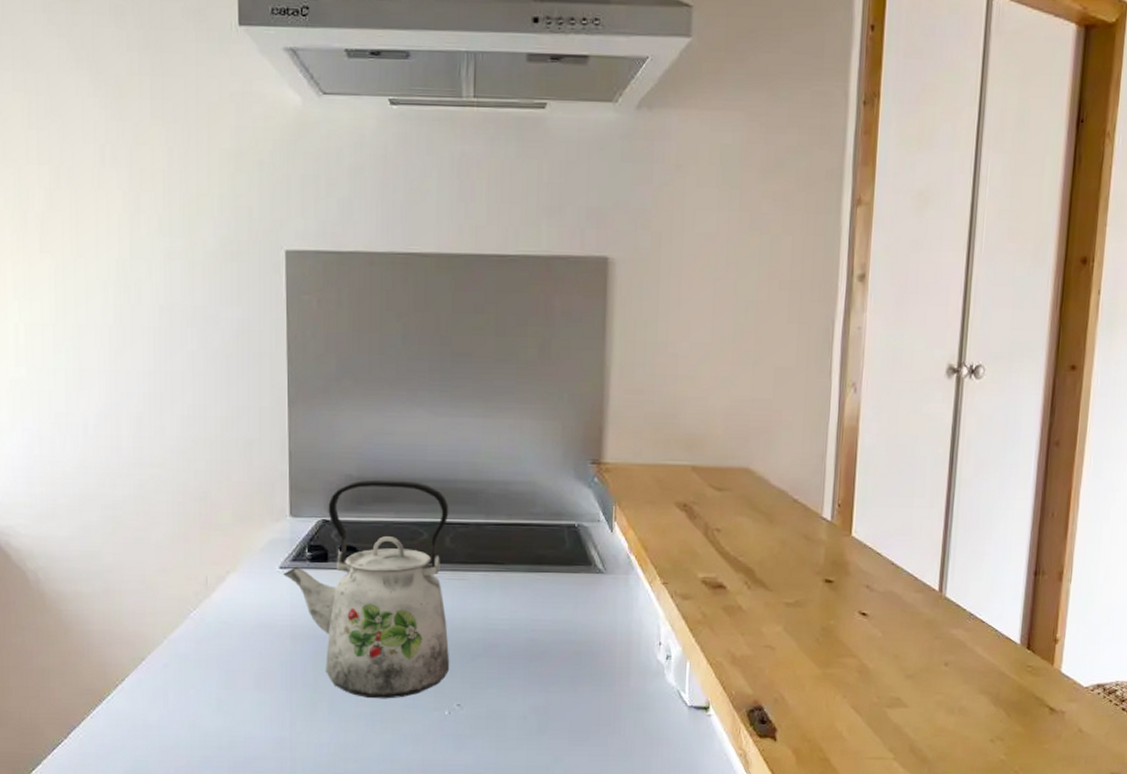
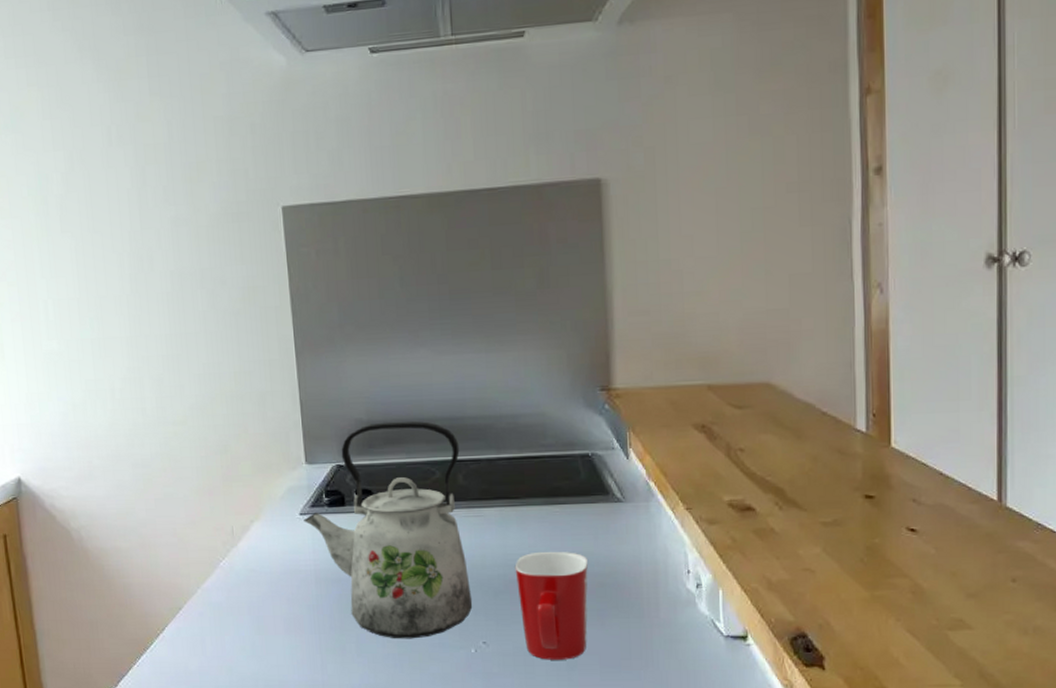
mug: none [494,617,566,724] -> present [514,551,588,660]

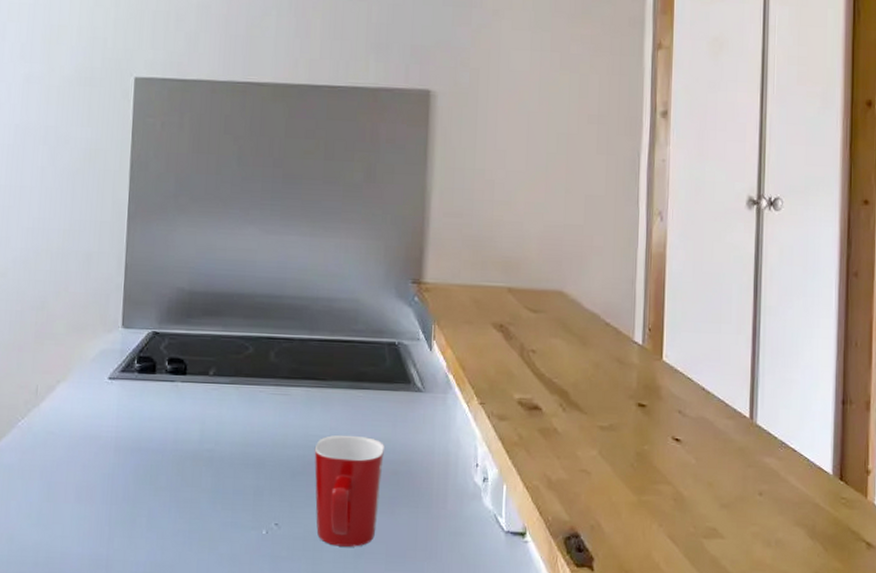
kettle: present [304,421,473,639] -> none [111,293,275,516]

